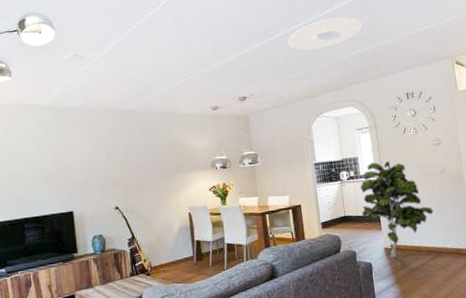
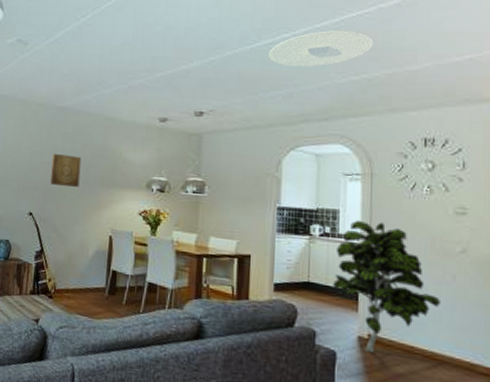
wall art: none [127,151,155,179] -> present [50,153,82,188]

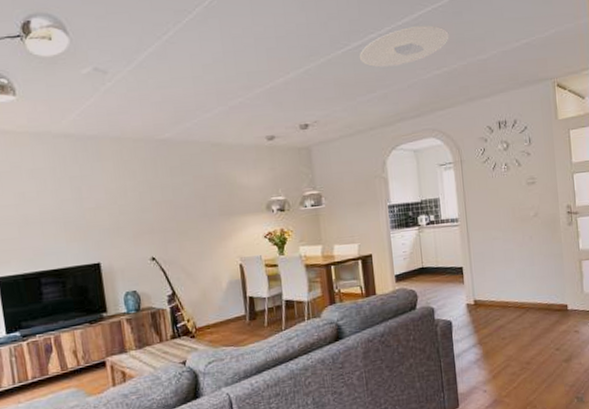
wall art: present [50,153,82,188] -> none [164,189,199,224]
indoor plant: present [333,219,440,353] -> none [440,202,523,315]

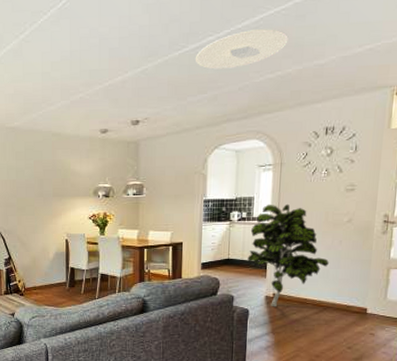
indoor plant: none [440,202,523,315] -> present [247,203,329,307]

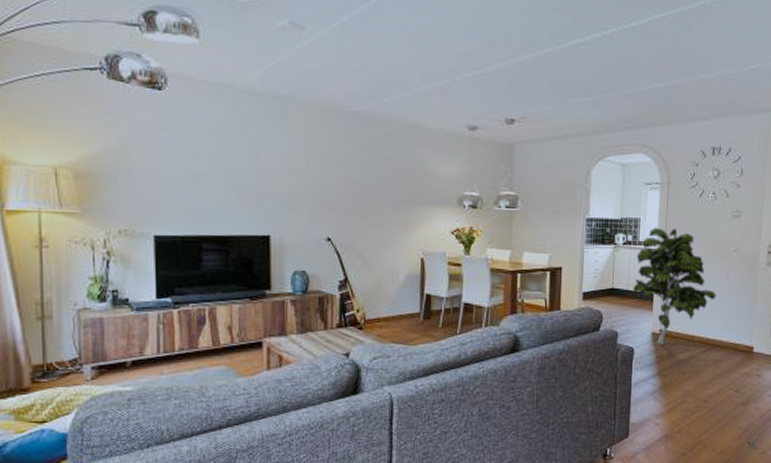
ceiling light: present [196,29,288,70] -> none [580,32,676,72]

